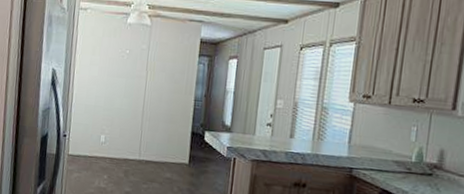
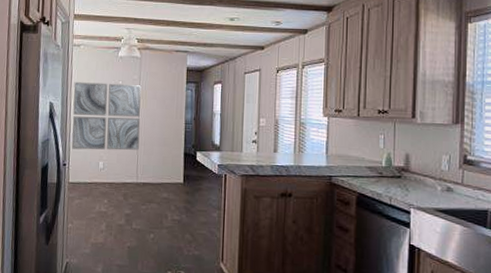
wall art: none [73,48,150,126] -> present [72,82,141,151]

